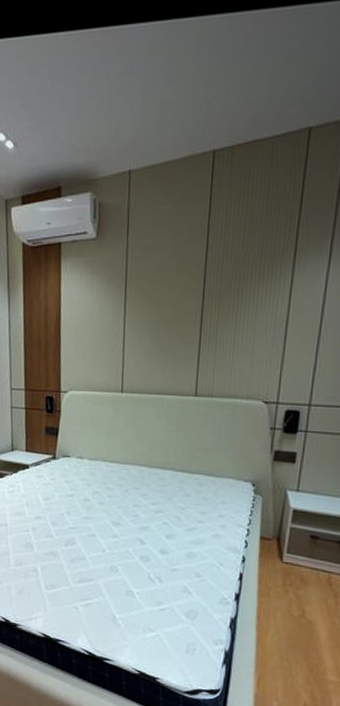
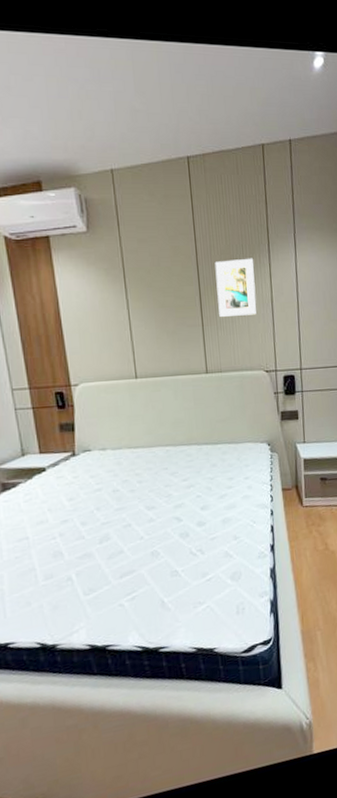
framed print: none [220,269,273,337] -> present [214,258,257,318]

